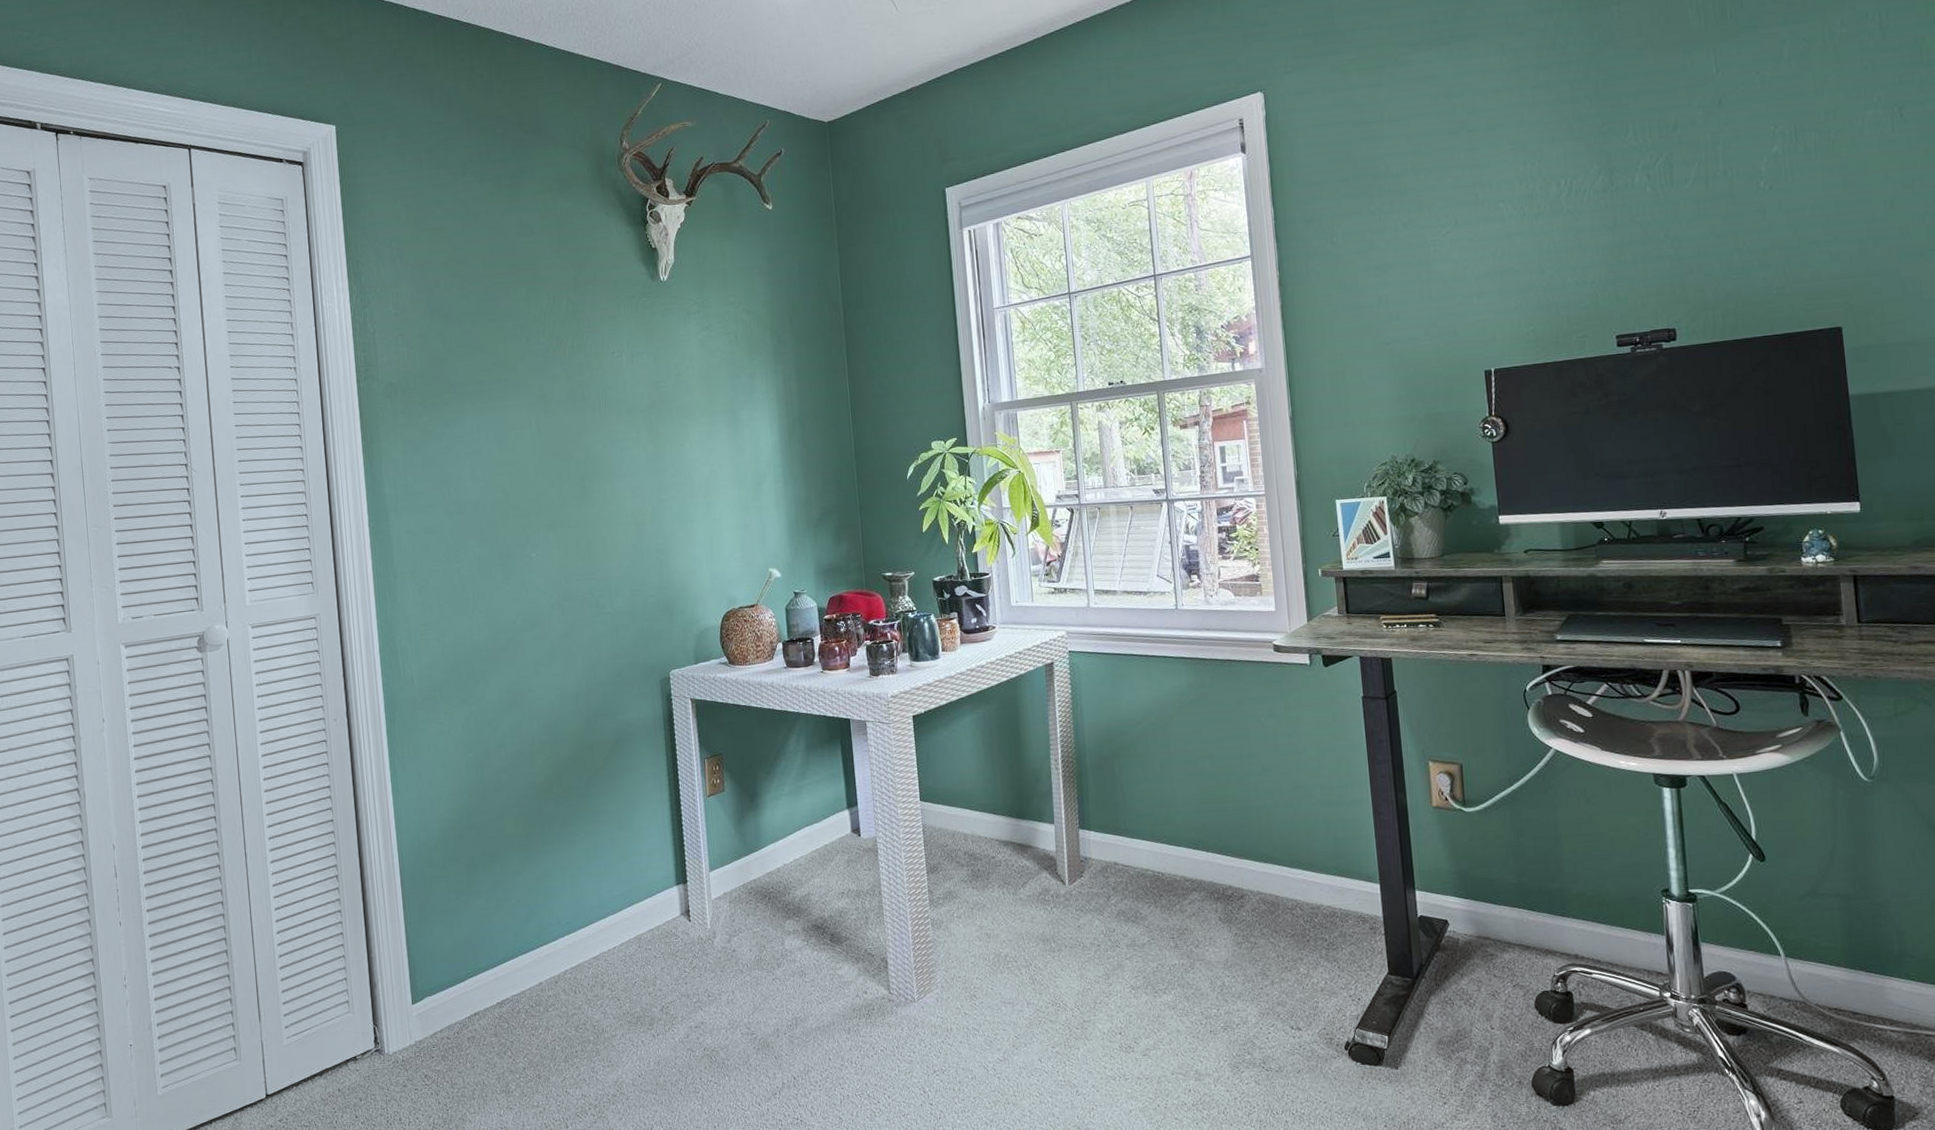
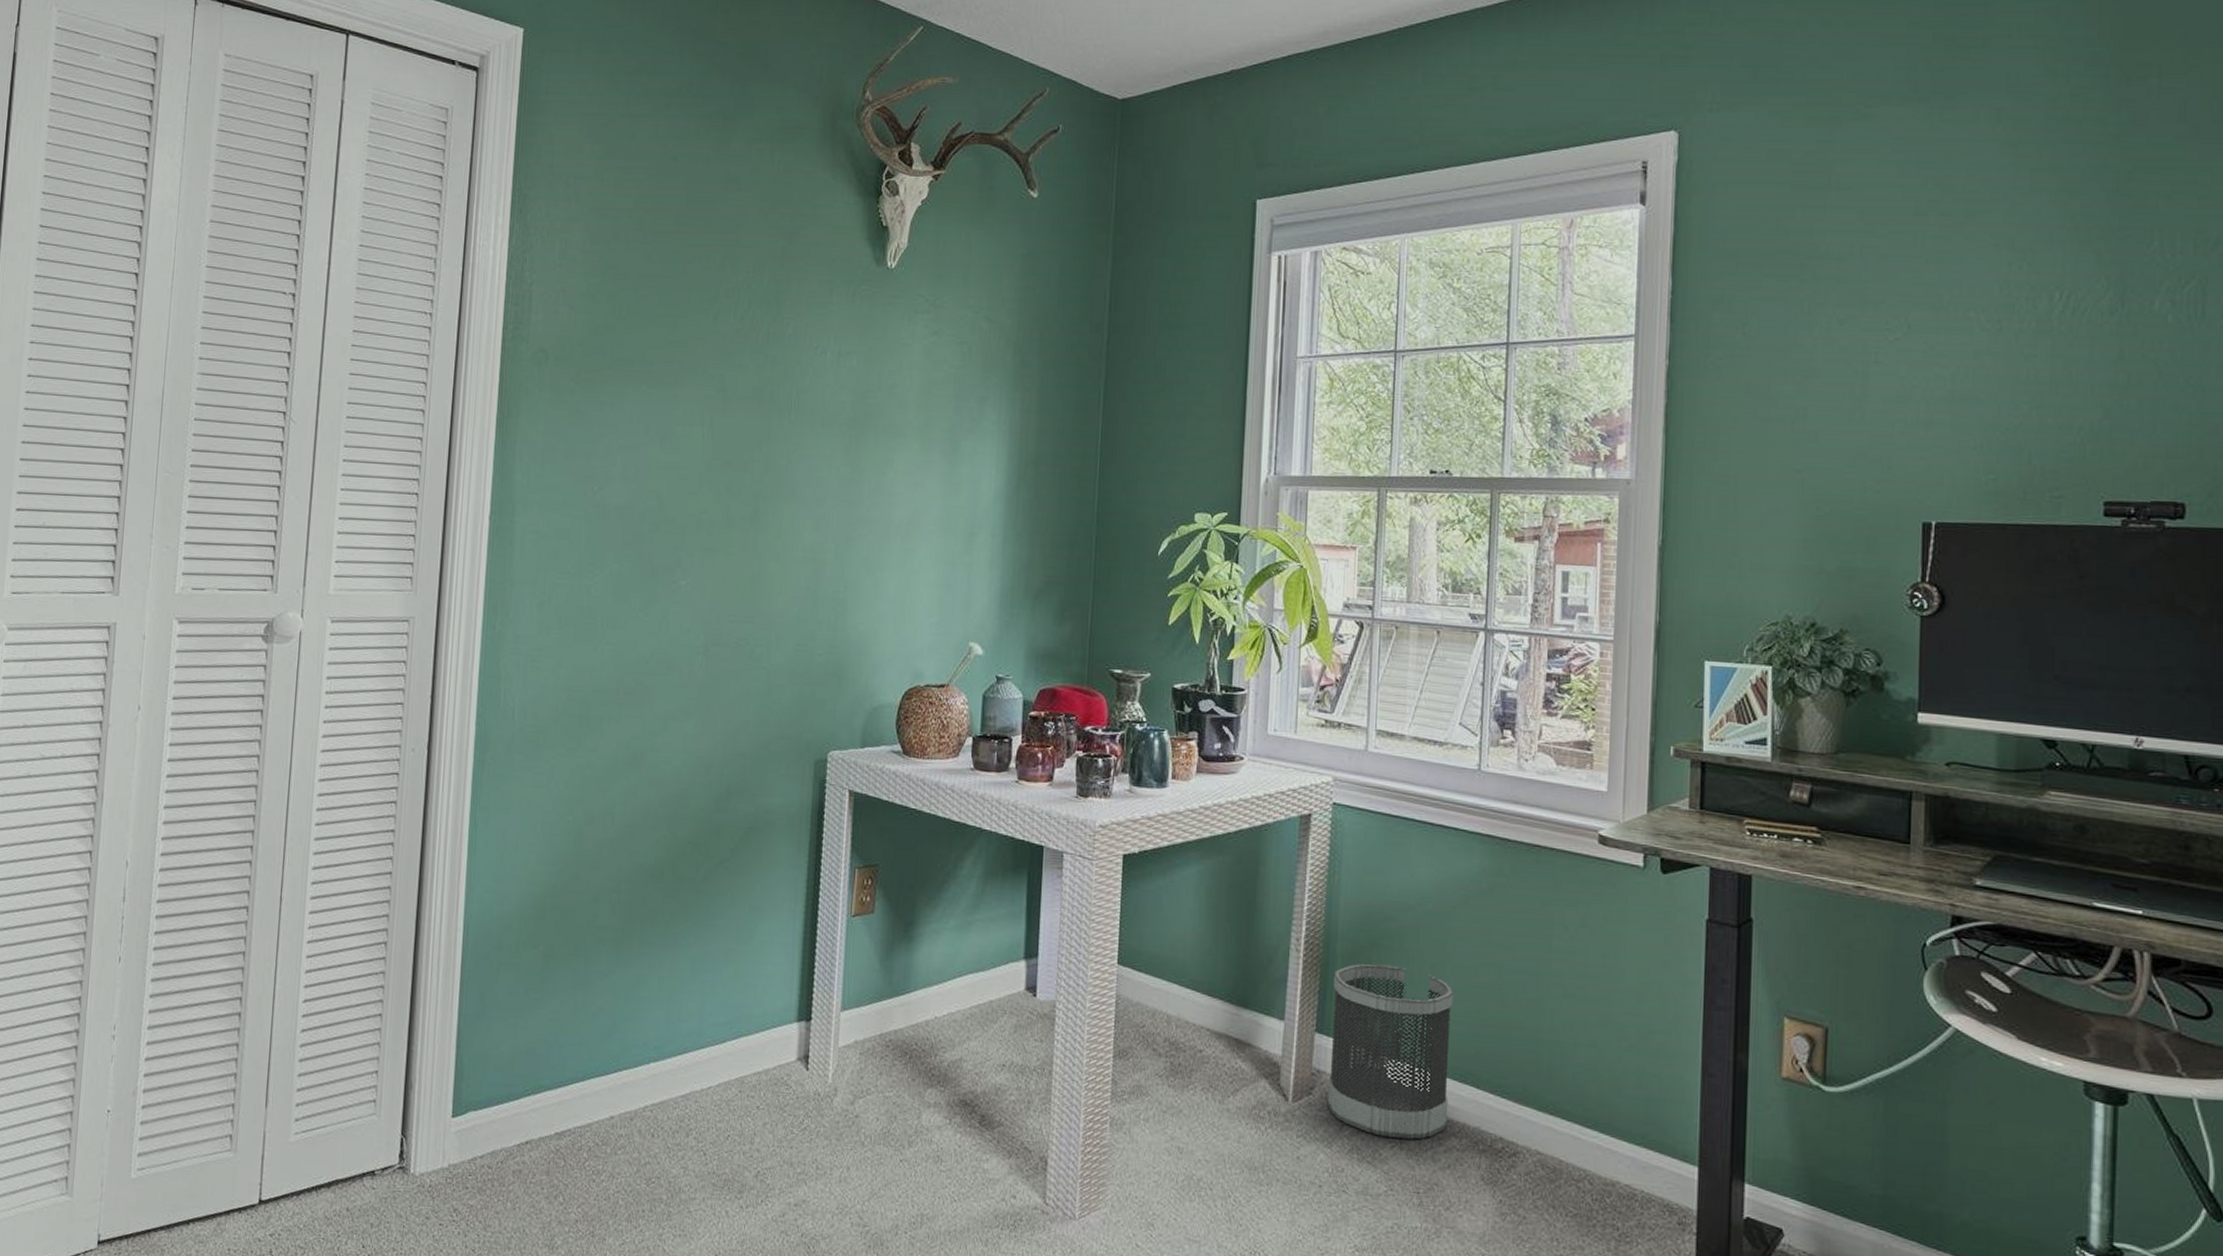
wastebasket: none [1087,768,1189,900] -> present [1327,963,1453,1139]

